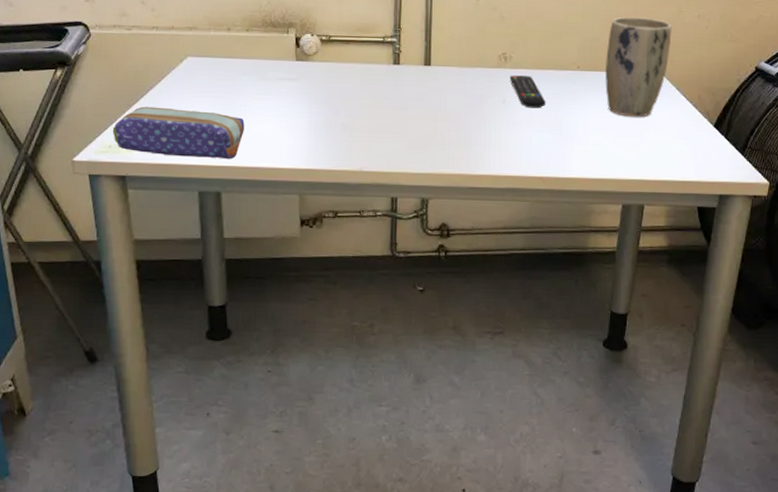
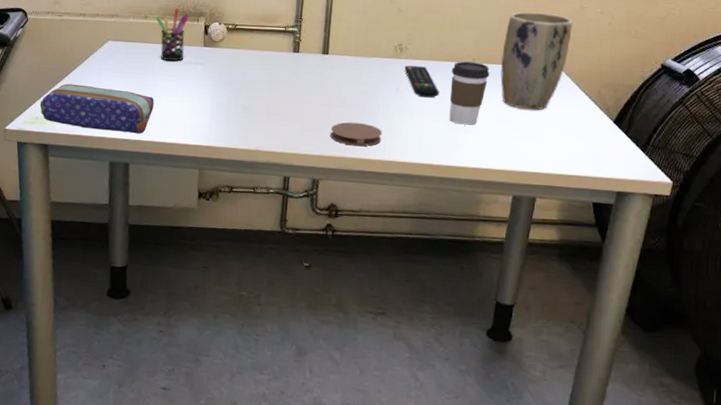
pen holder: none [241,19,278,78] -> present [156,8,189,62]
coaster: none [438,136,491,162] -> present [331,122,383,147]
coffee cup: none [556,69,595,135] -> present [449,61,490,125]

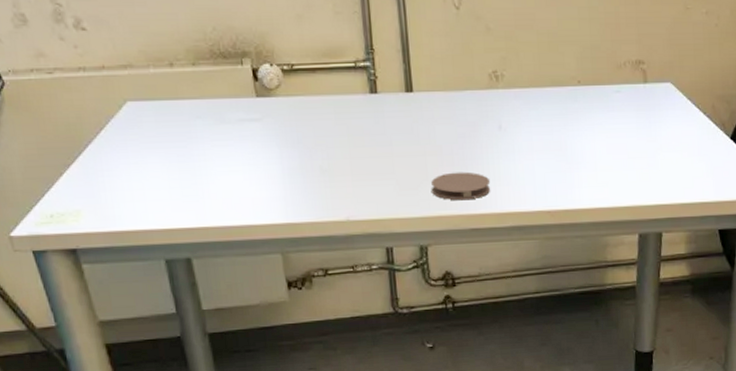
pencil case: present [39,83,154,134] -> none [50,164,208,221]
pen holder: present [156,8,189,62] -> none [185,49,234,121]
remote control: present [404,65,439,98] -> none [503,96,547,133]
coffee cup: present [449,61,490,125] -> none [556,85,598,160]
plant pot: present [500,12,573,111] -> none [608,18,679,135]

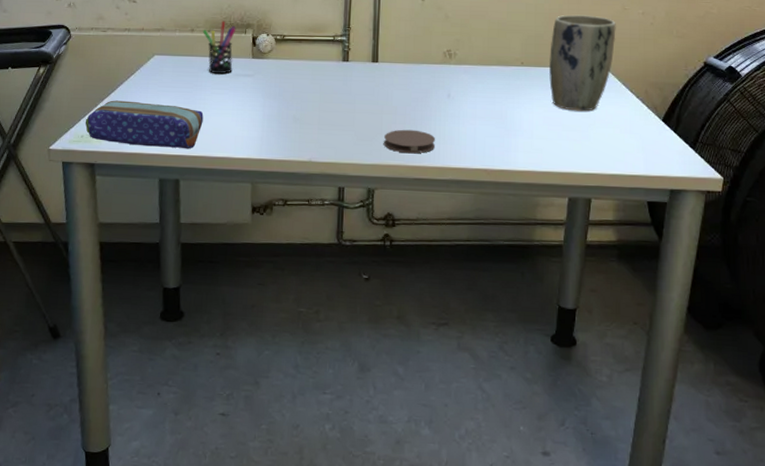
pencil case: none [50,164,208,221] -> present [85,100,204,149]
pen holder: none [185,49,234,121] -> present [203,21,236,74]
plant pot: none [608,18,679,135] -> present [548,14,616,112]

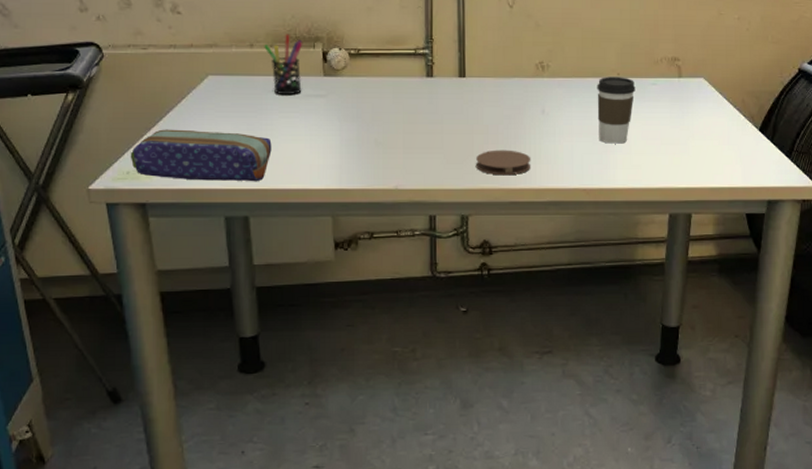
coffee cup: none [500,65,539,128] -> present [597,77,636,144]
plant pot: present [548,14,616,112] -> none [645,21,712,123]

